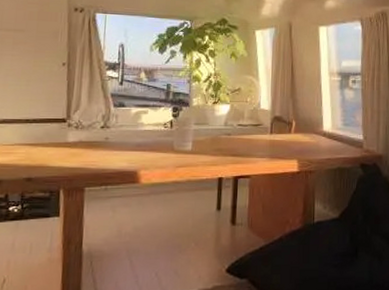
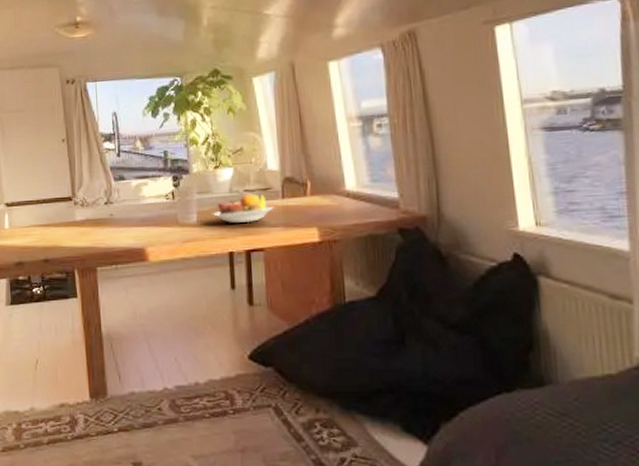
fruit bowl: none [206,128,263,152] -> present [212,193,274,223]

